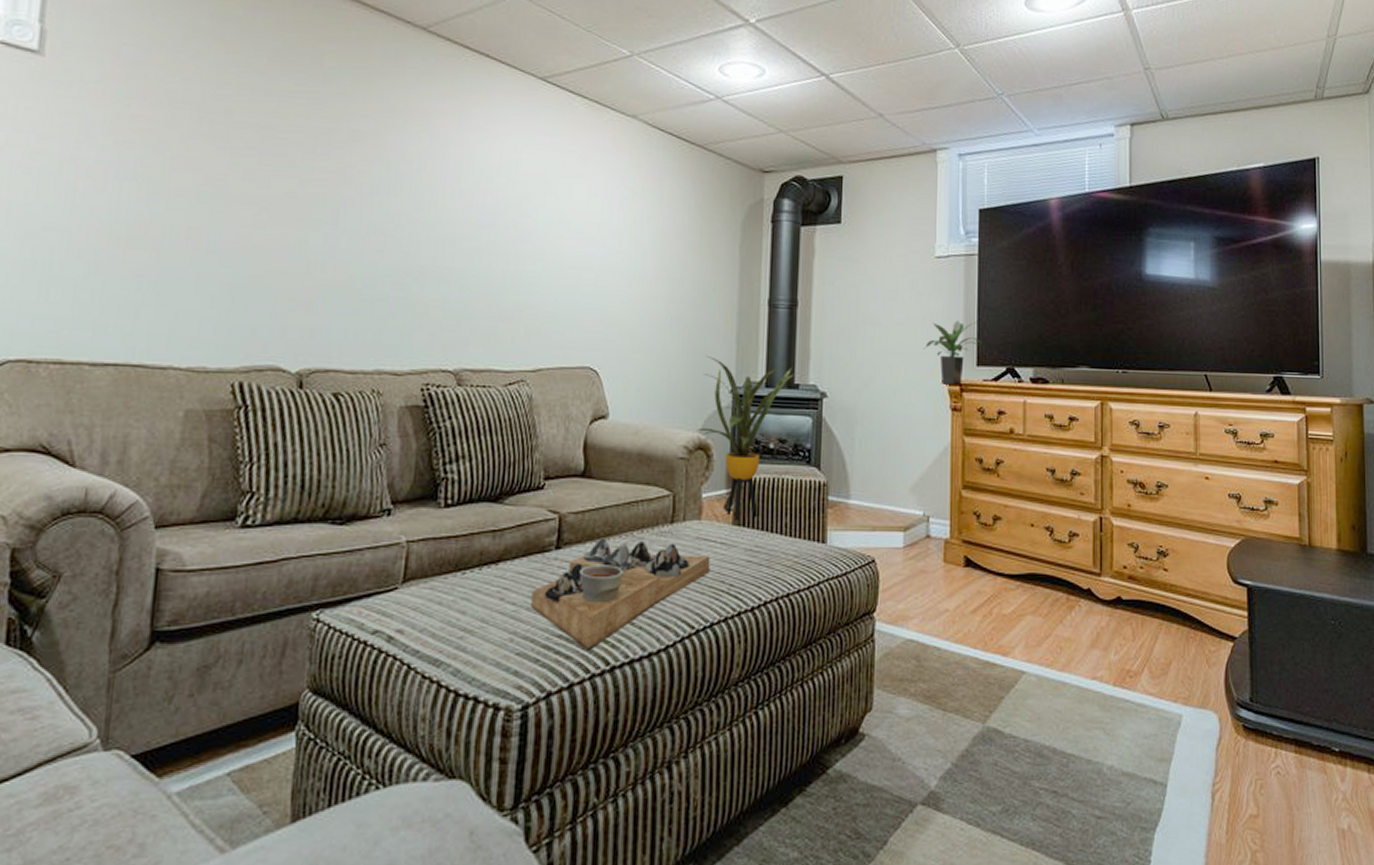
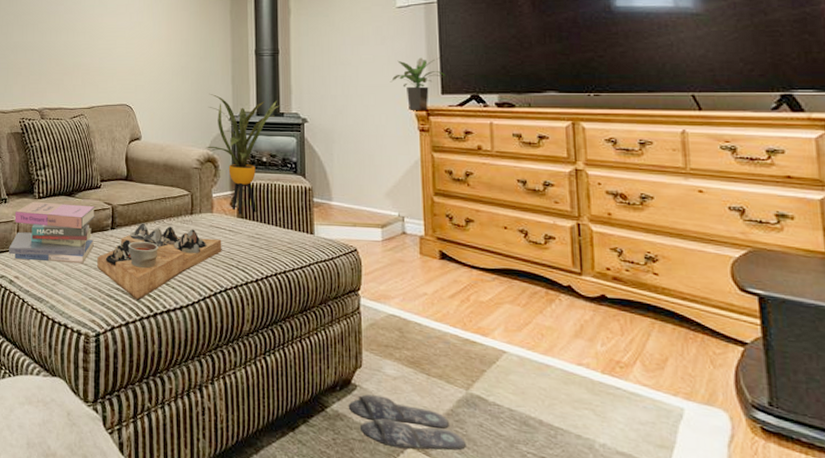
books: none [388,512,533,604] -> present [8,201,95,264]
slippers: none [855,744,979,808] -> present [349,394,466,450]

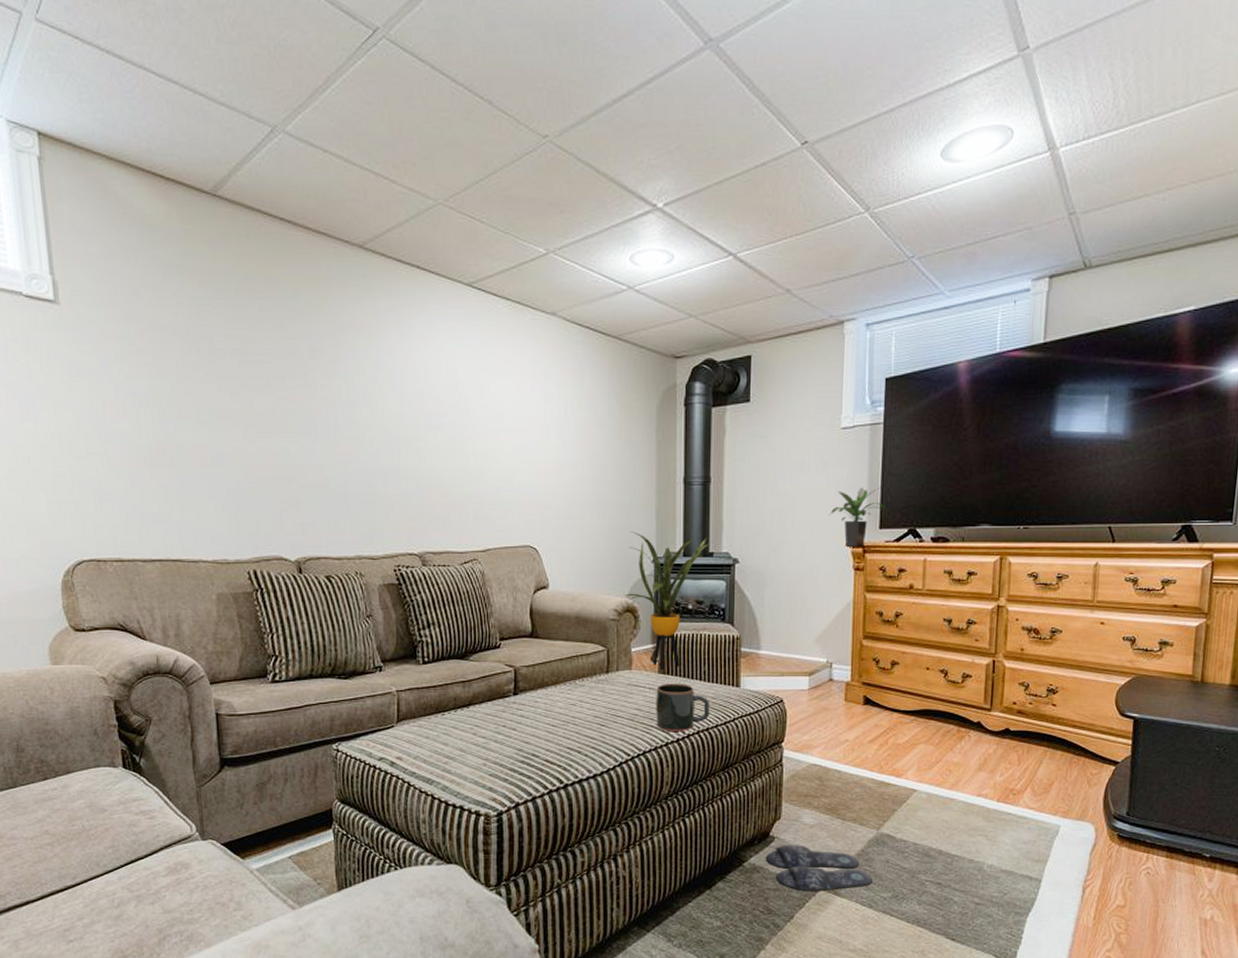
books: present [8,201,95,264] -> none [387,667,494,738]
decorative tray: present [97,223,222,301] -> none [497,685,641,773]
mug: none [235,227,287,273] -> present [656,683,710,732]

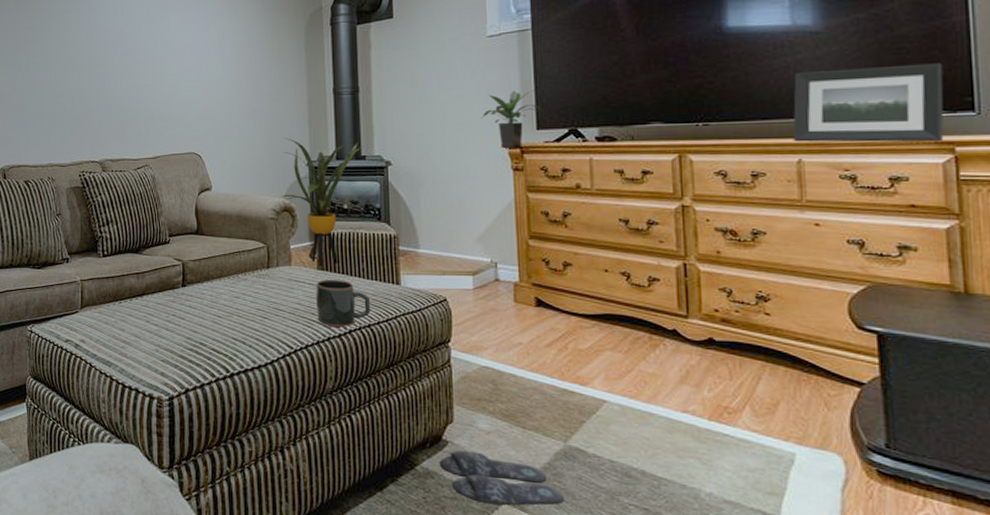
picture frame: none [1094,476,1216,549] -> present [792,63,944,143]

